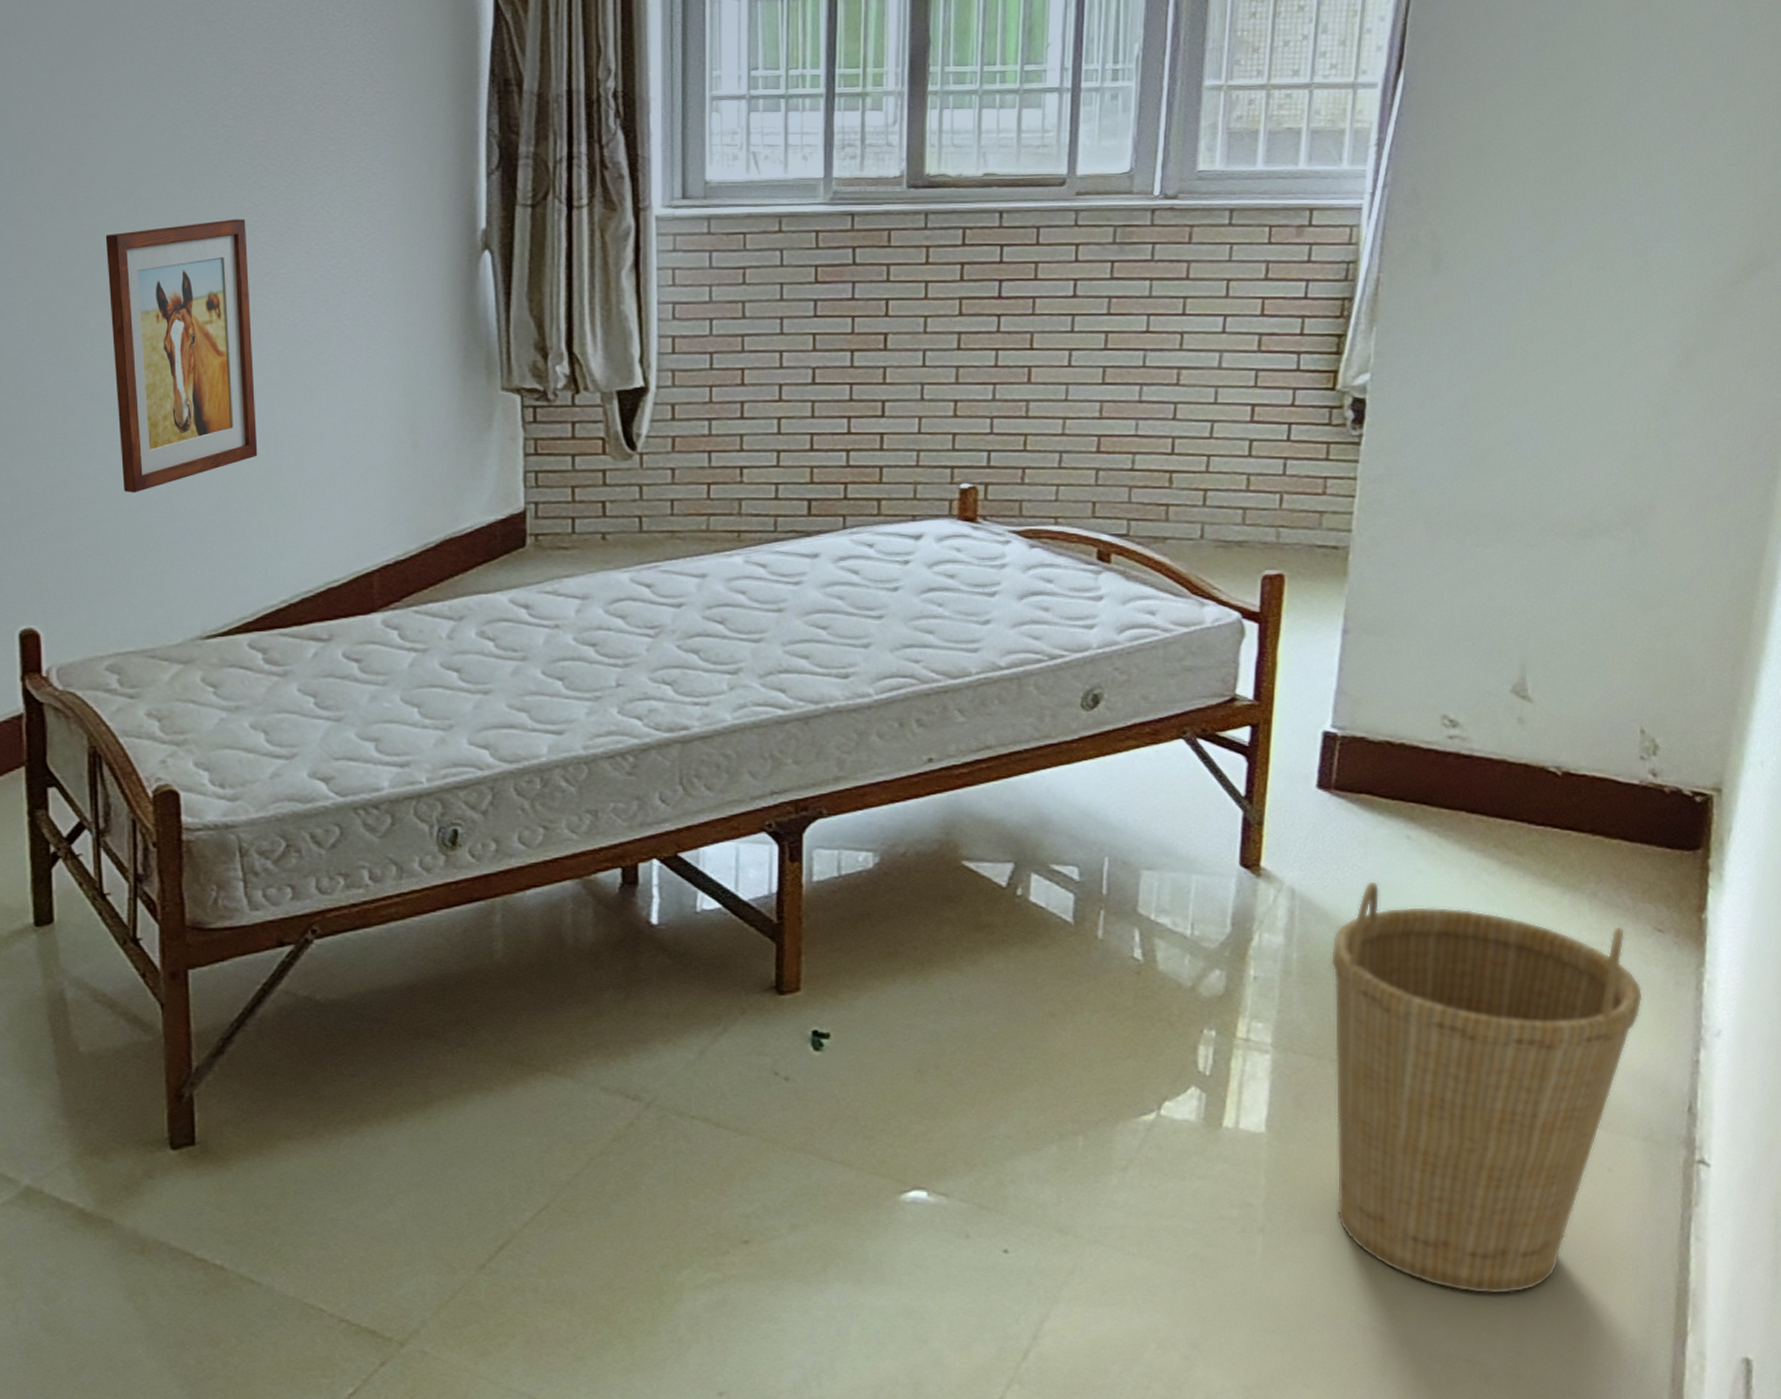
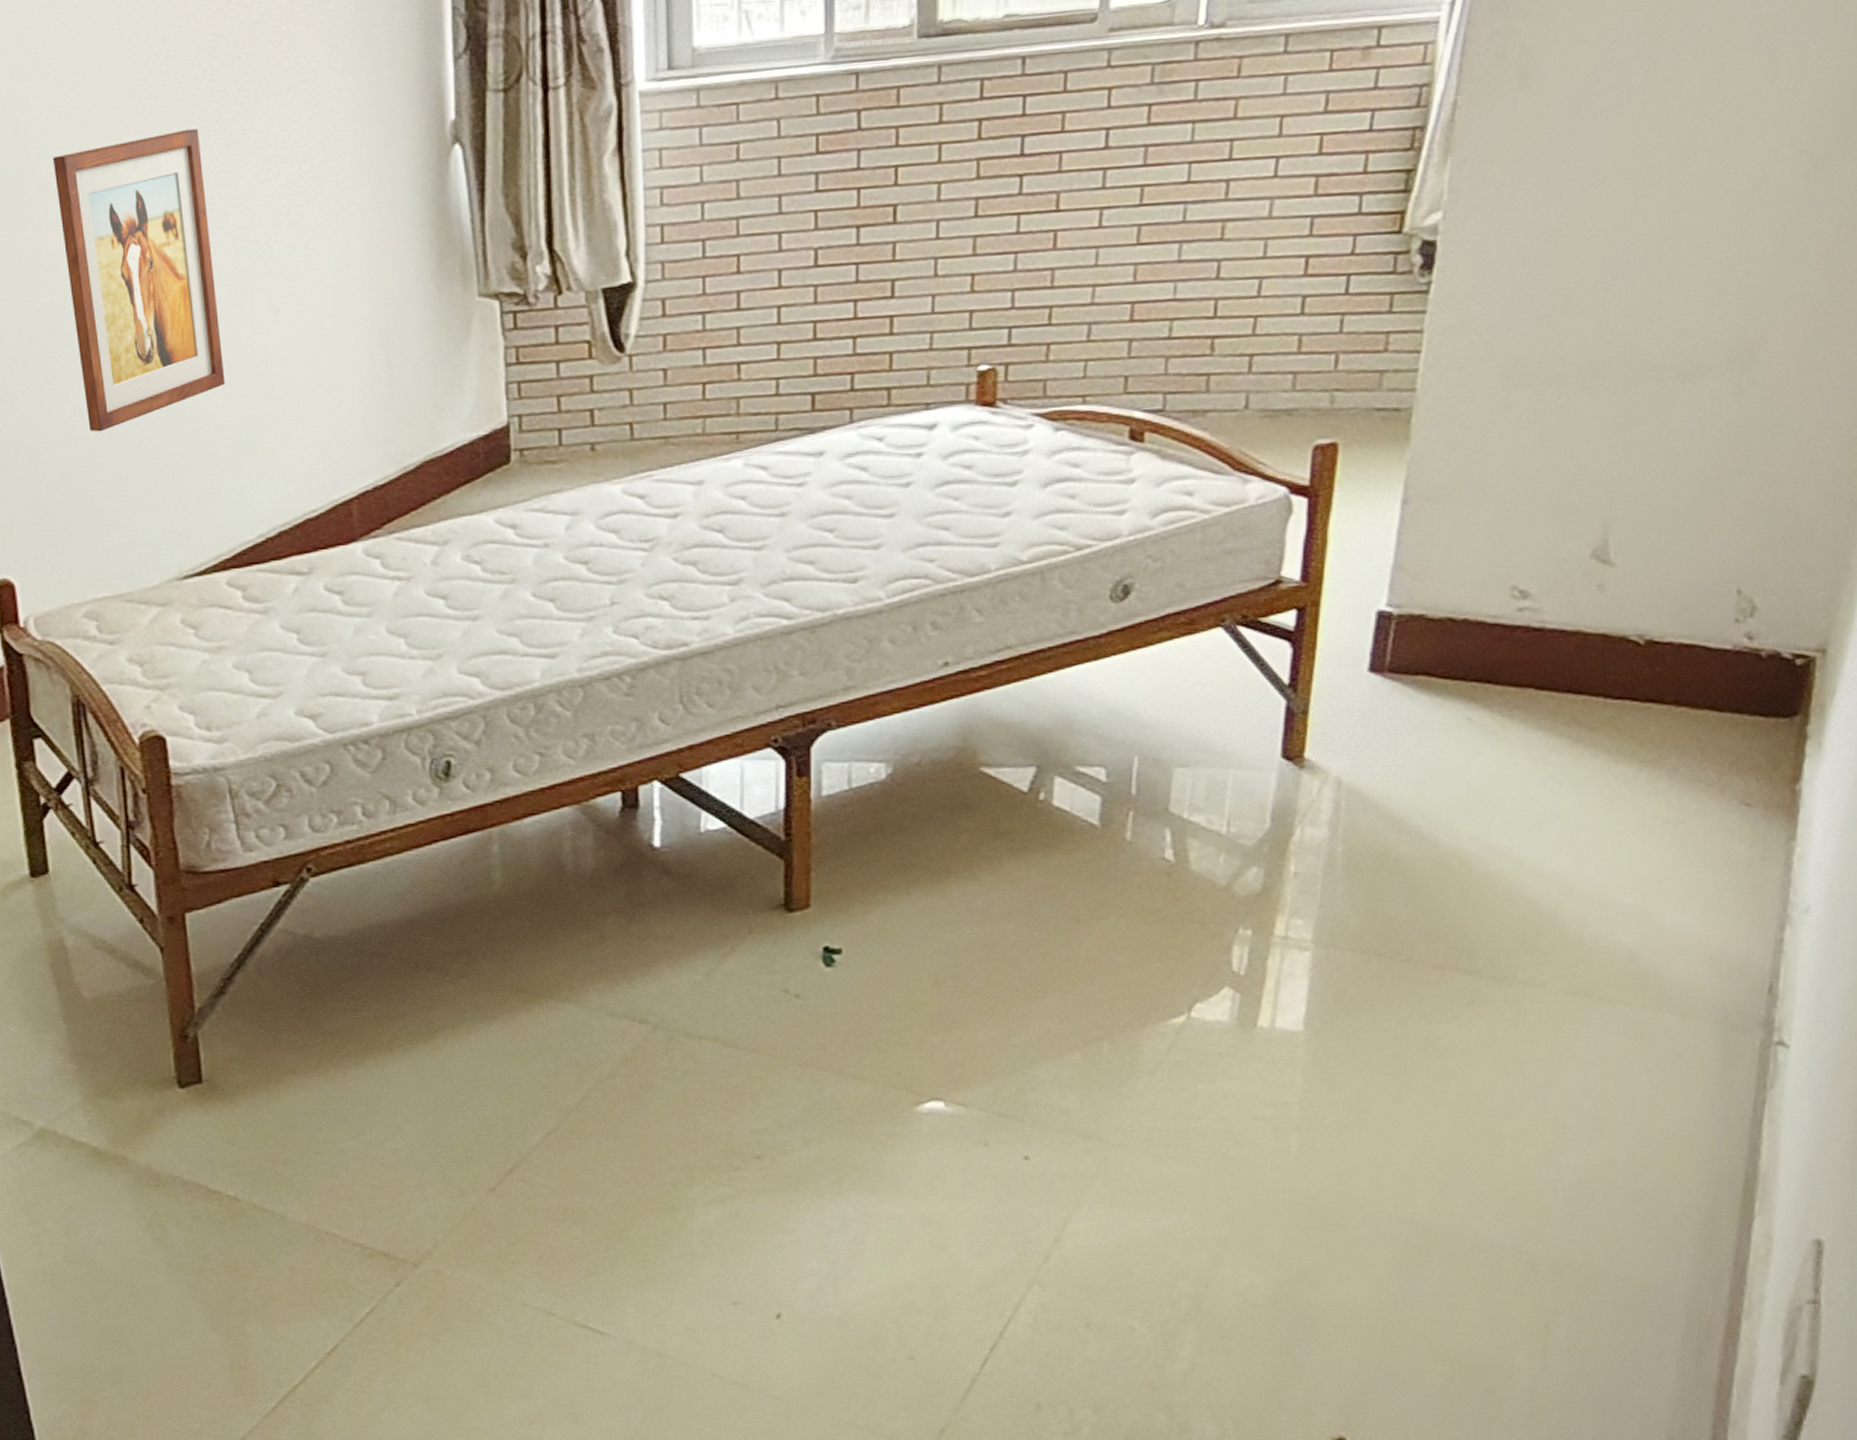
basket: present [1331,881,1643,1295] -> none [1378,767,1724,1185]

